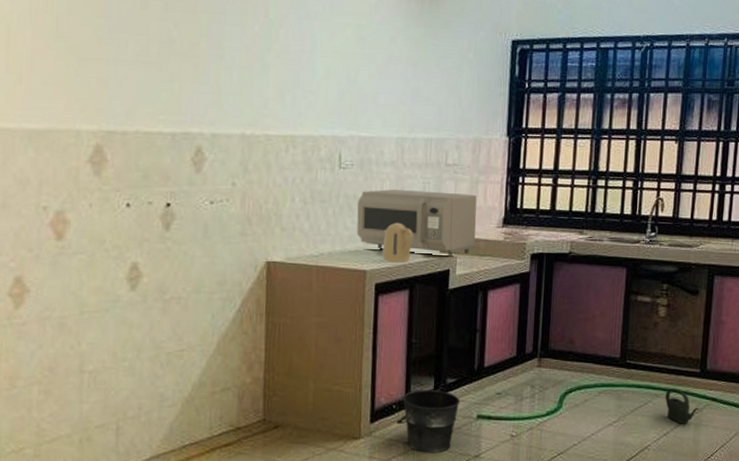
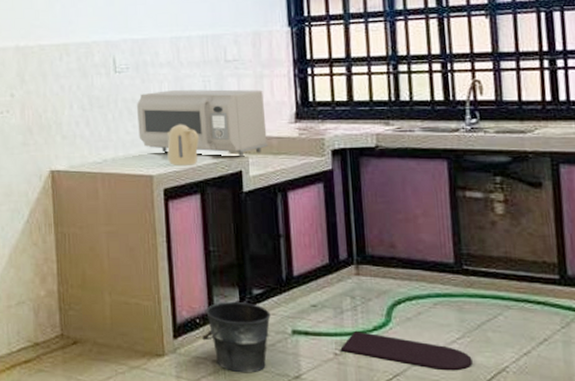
door mat: none [516,415,623,448] -> present [340,330,472,370]
watering can: present [665,389,699,424] -> none [519,299,566,342]

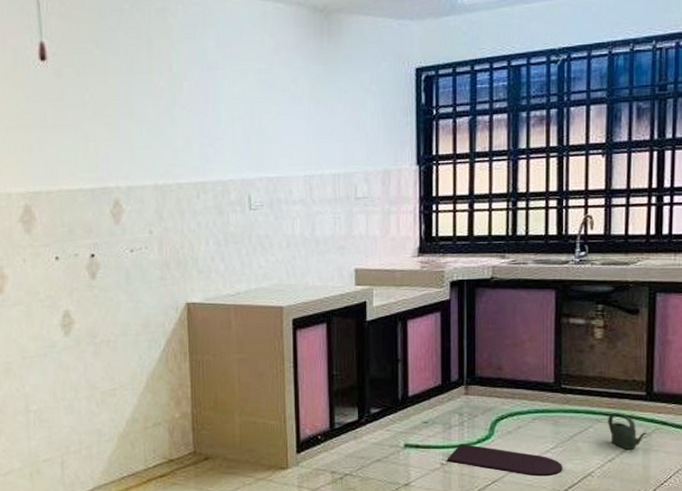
microwave: present [137,89,268,157] -> none [270,225,391,289]
kettle: present [167,124,199,165] -> none [297,258,327,297]
bucket: present [202,302,271,373] -> none [323,420,386,482]
watering can: none [519,299,566,342] -> present [608,413,647,450]

